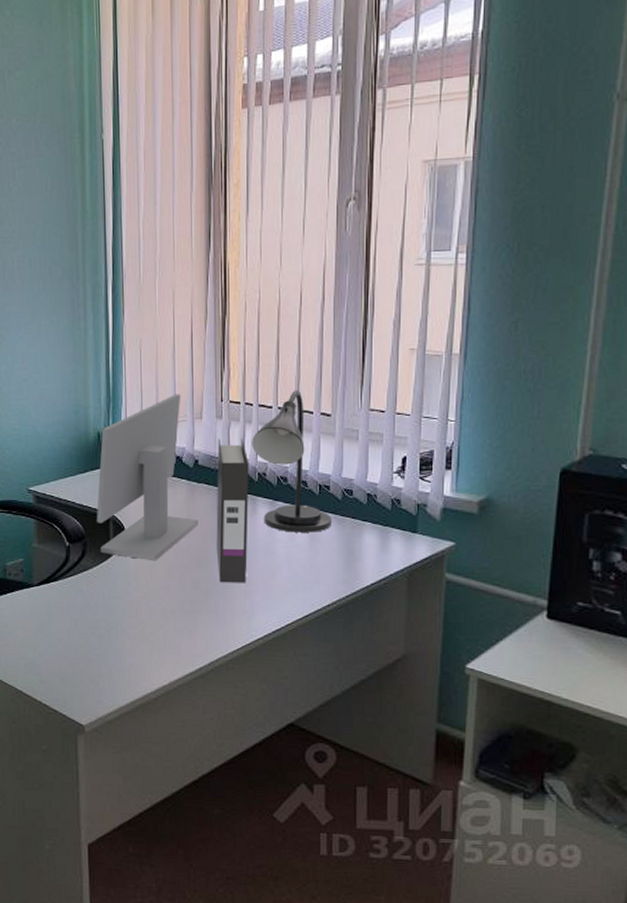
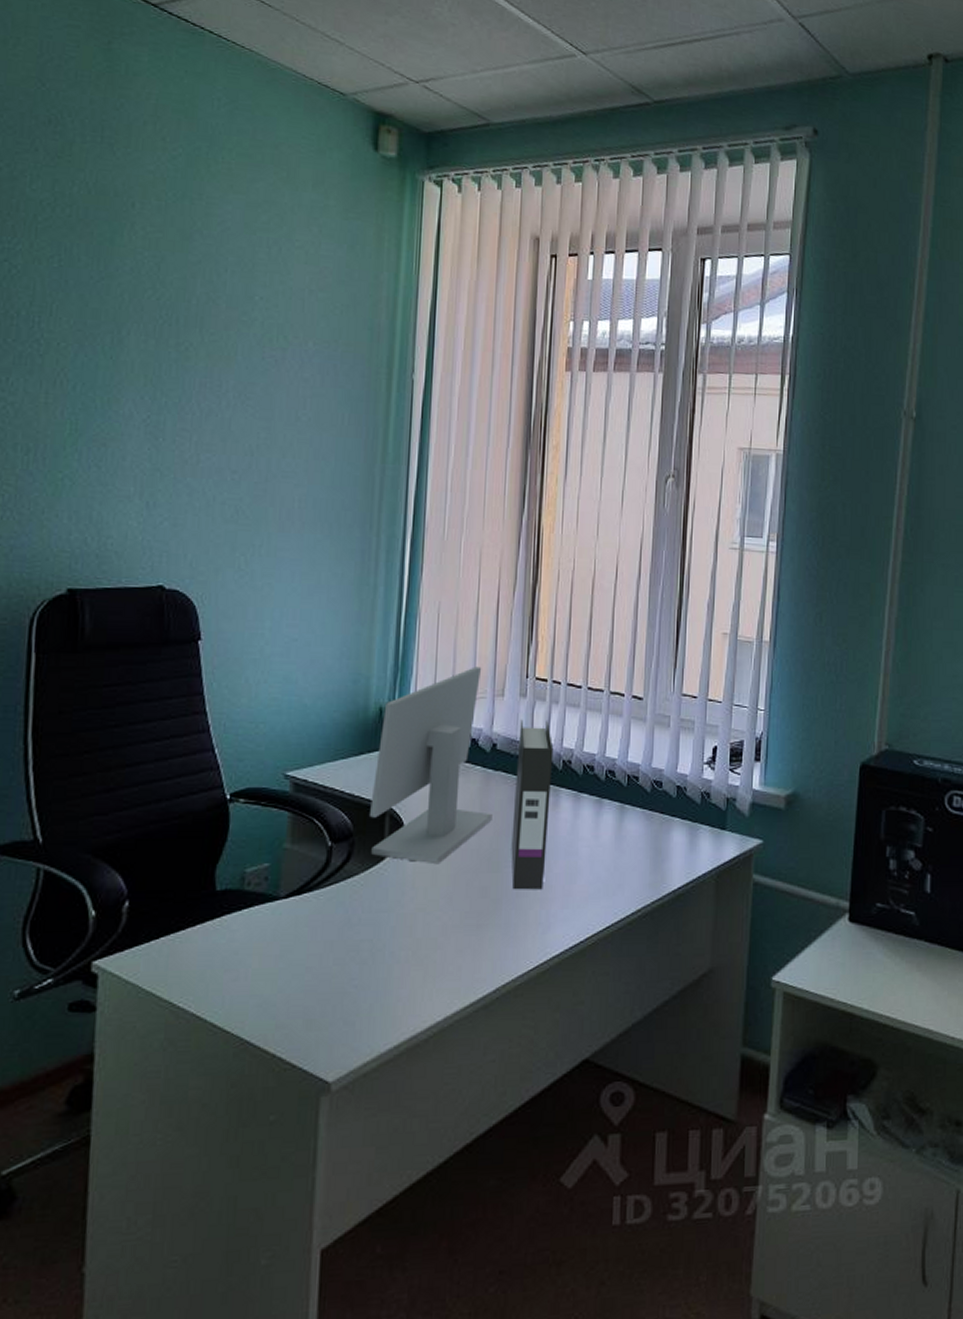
desk lamp: present [252,390,332,532] -> none [557,669,639,829]

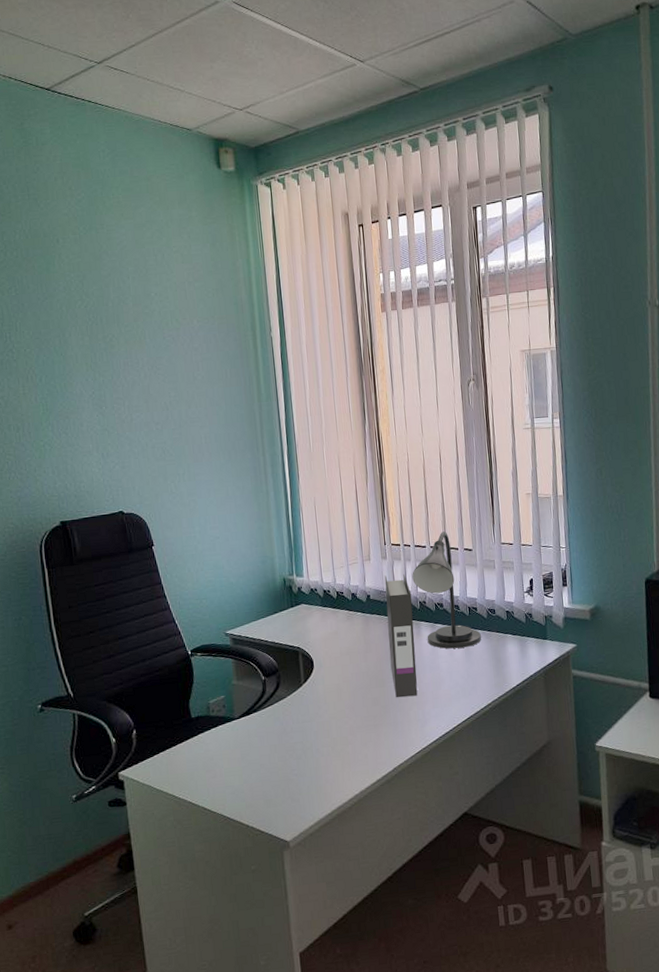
computer monitor: present [368,666,492,865] -> none [286,541,374,686]
desk lamp: none [557,669,639,829] -> present [412,531,481,649]

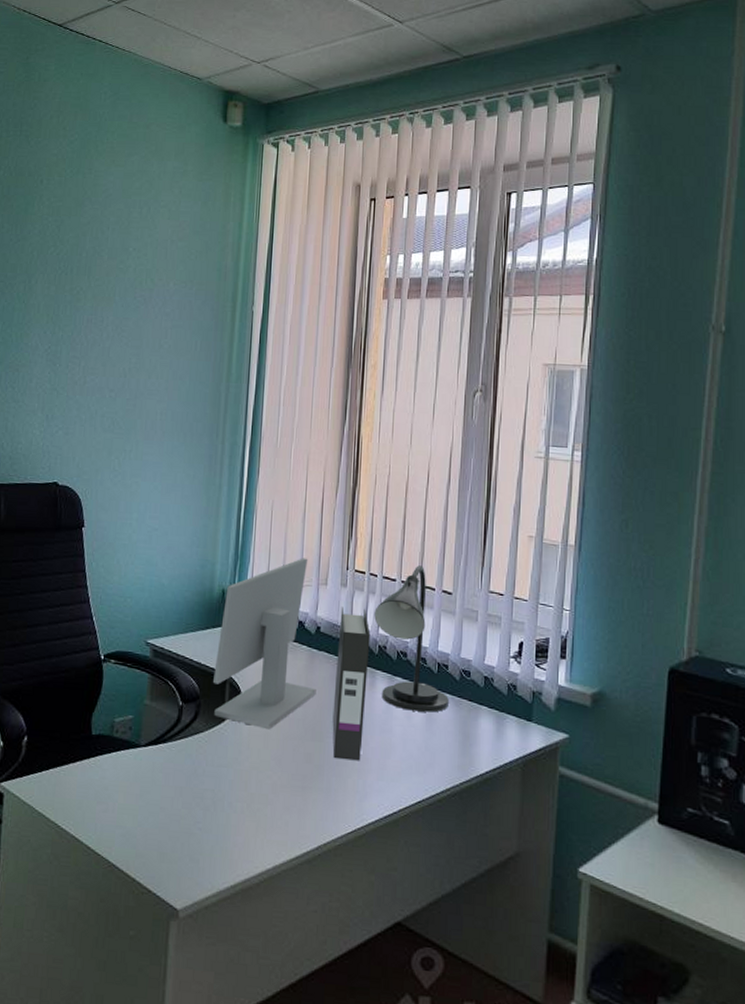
computer monitor: none [286,541,374,686] -> present [212,558,316,730]

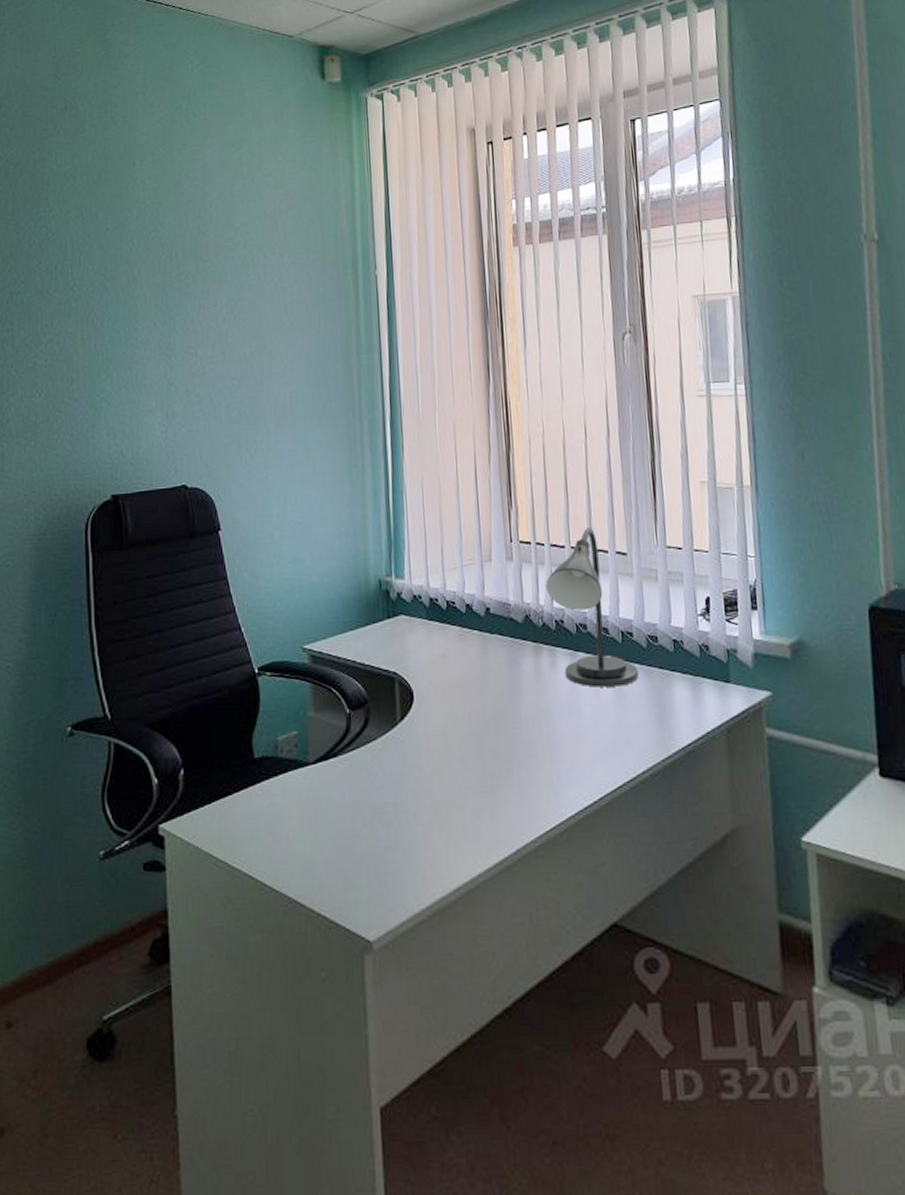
computer monitor: present [212,558,316,730] -> none [379,534,494,728]
binder: present [332,606,371,761] -> none [509,581,551,751]

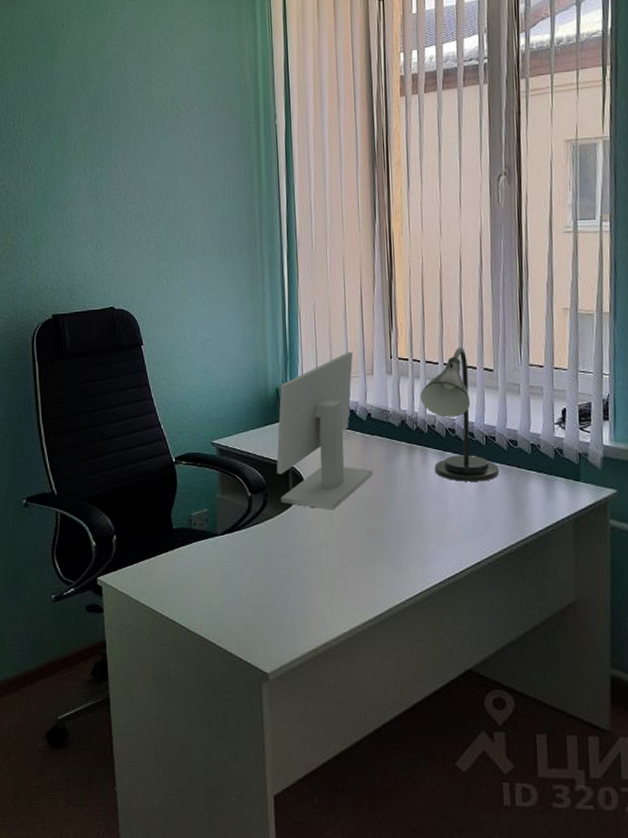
computer monitor: none [379,534,494,728] -> present [276,351,373,510]

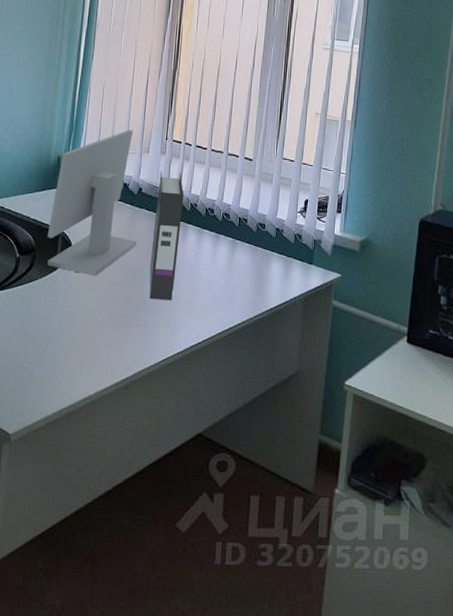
binder: none [388,392,421,531] -> present [149,171,184,301]
desk lamp: present [420,347,499,482] -> none [188,136,247,259]

